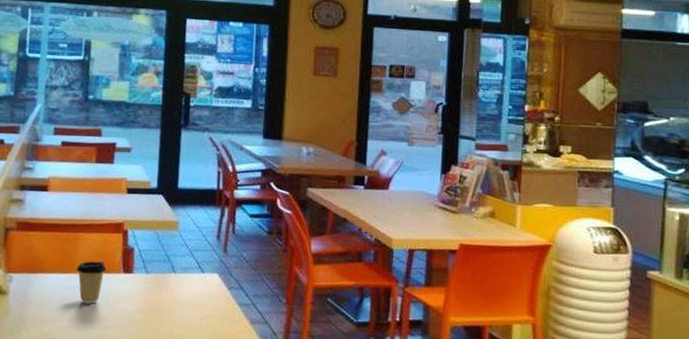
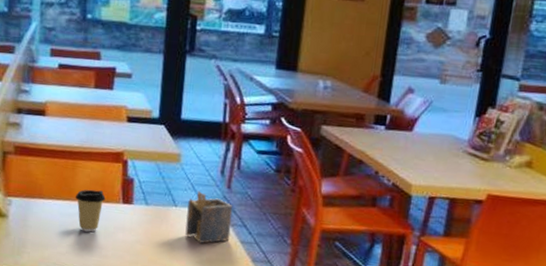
napkin holder: none [184,256,230,308] -> present [185,191,233,244]

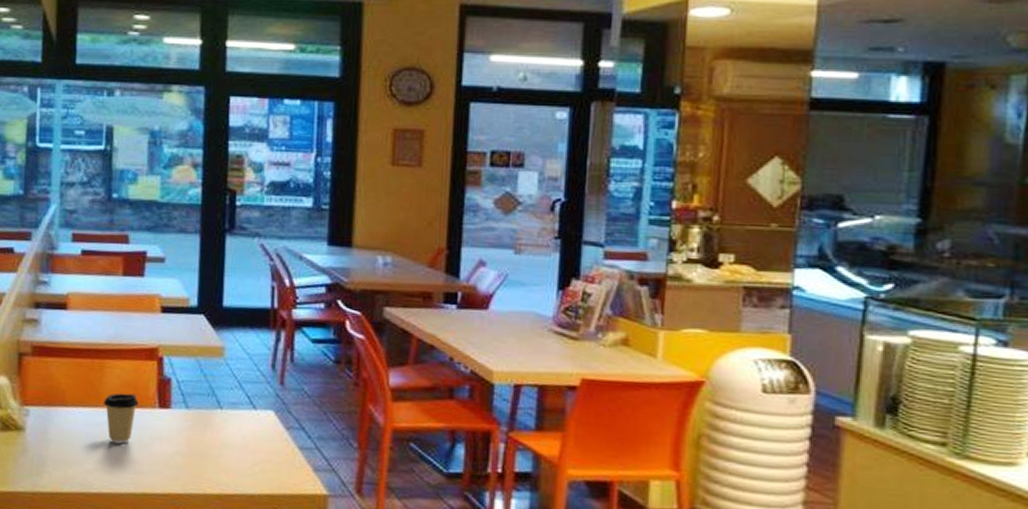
napkin holder: present [185,191,233,244] -> none [233,389,288,452]

